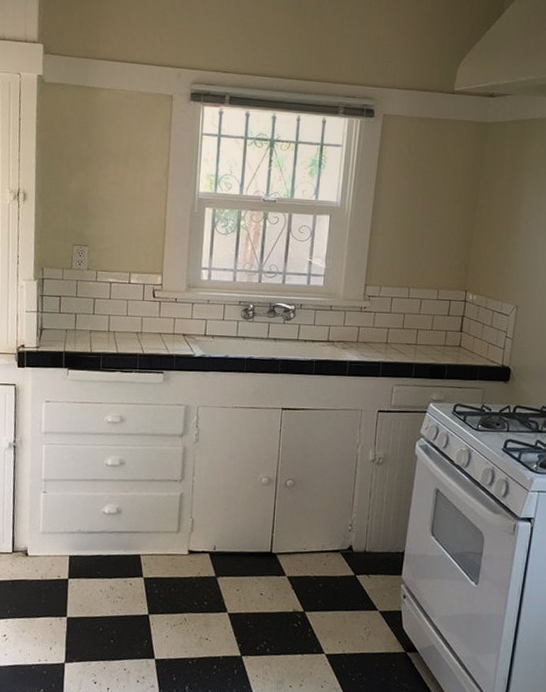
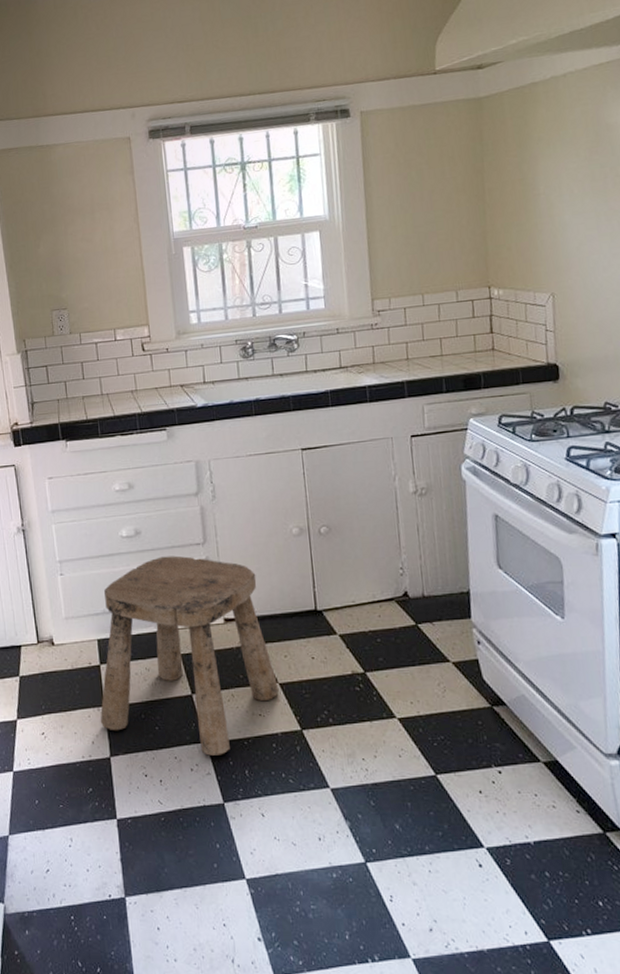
stool: none [60,487,228,671] -> present [100,555,280,756]

